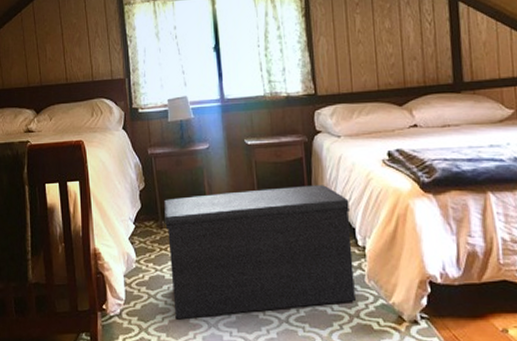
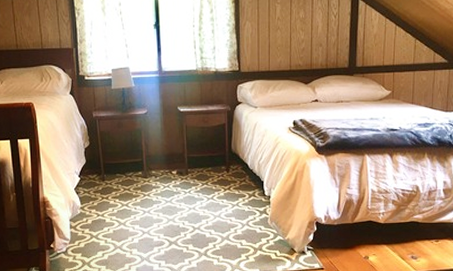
bench: present [164,185,356,320] -> none [106,147,260,255]

